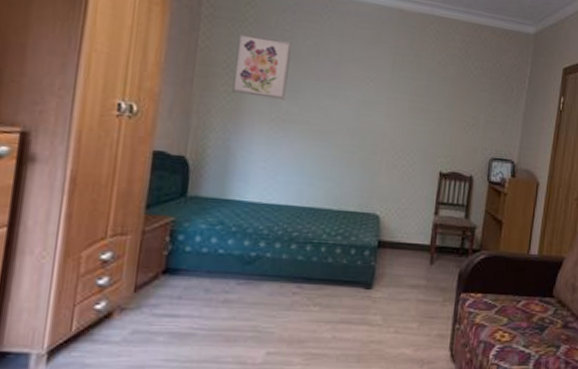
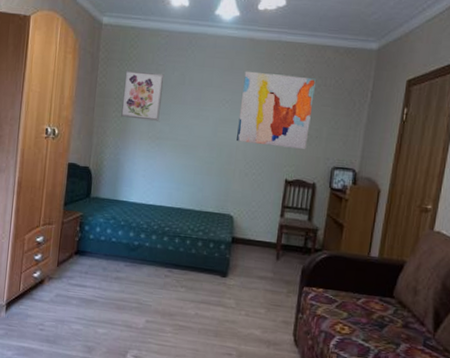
wall art: none [383,46,472,138] -> present [237,71,316,149]

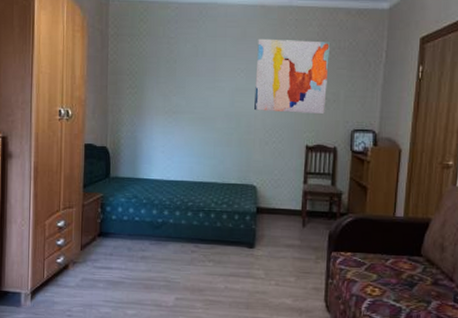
wall art: present [121,70,164,121] -> none [135,45,176,95]

